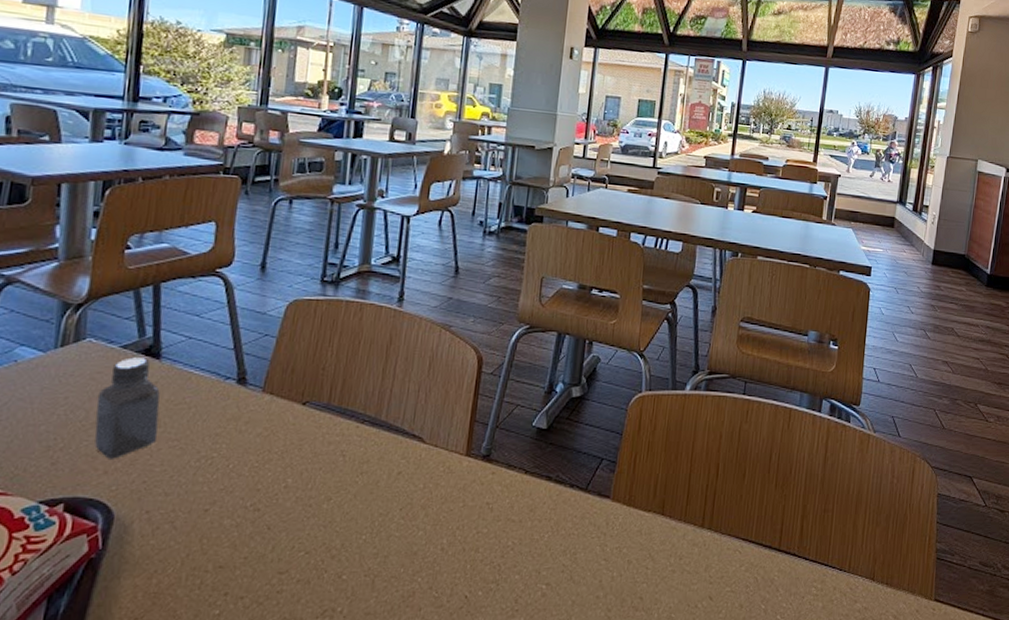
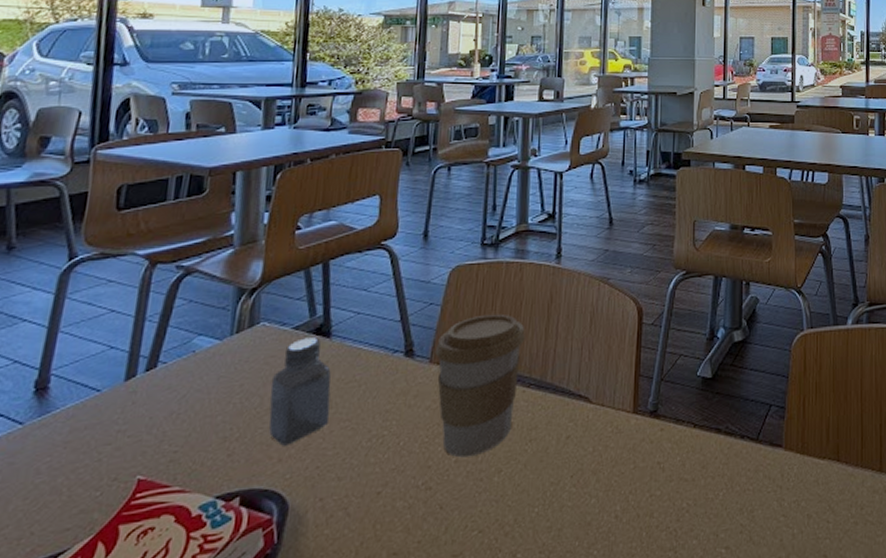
coffee cup: none [268,350,362,484] -> present [434,313,525,458]

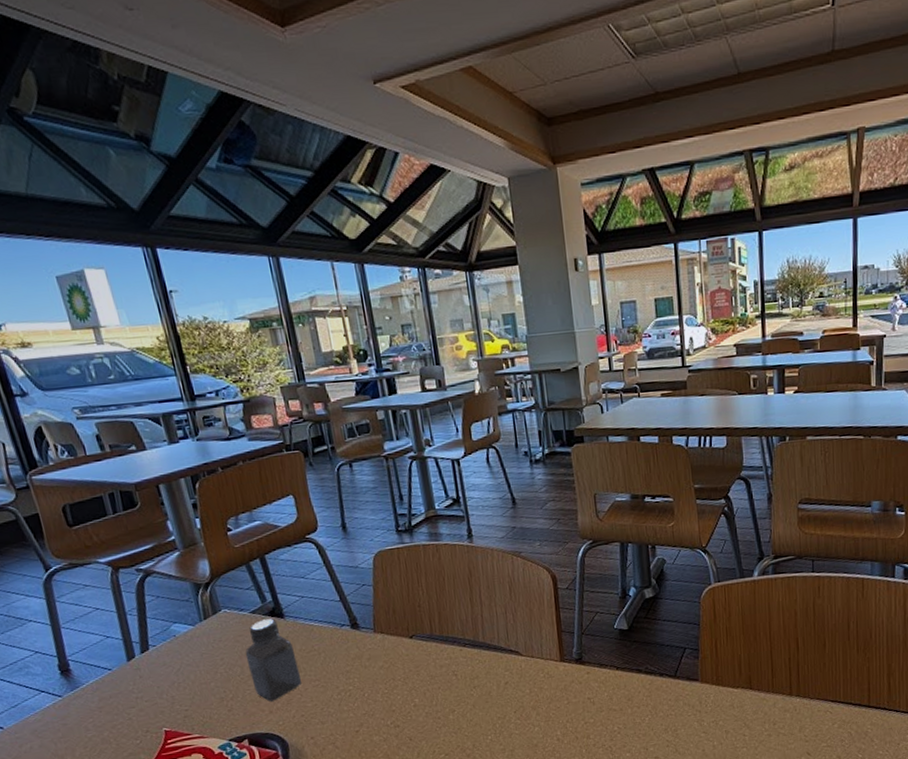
coffee cup: present [434,313,525,458] -> none [376,589,456,703]

